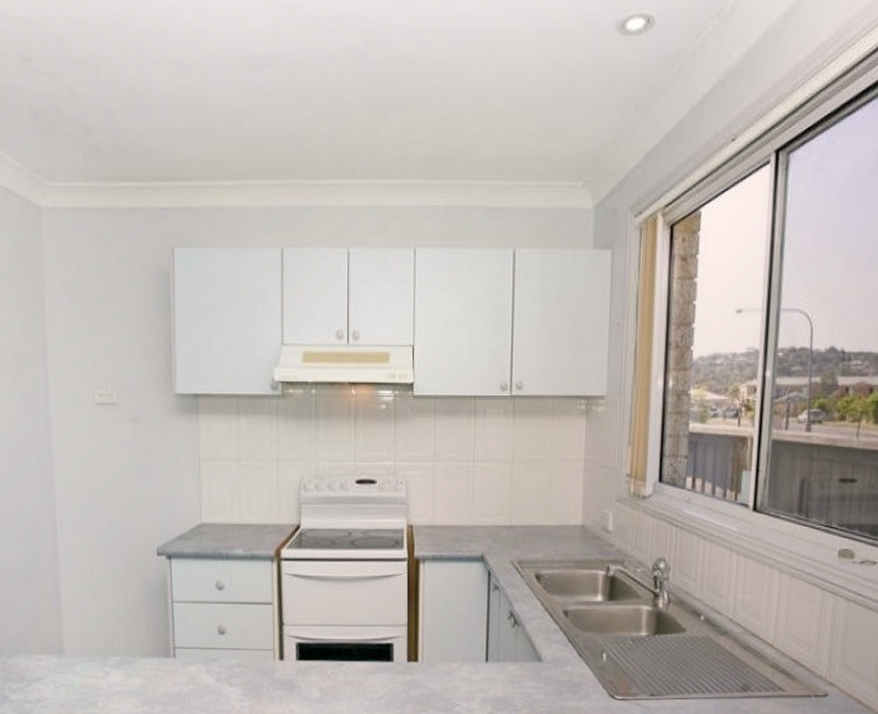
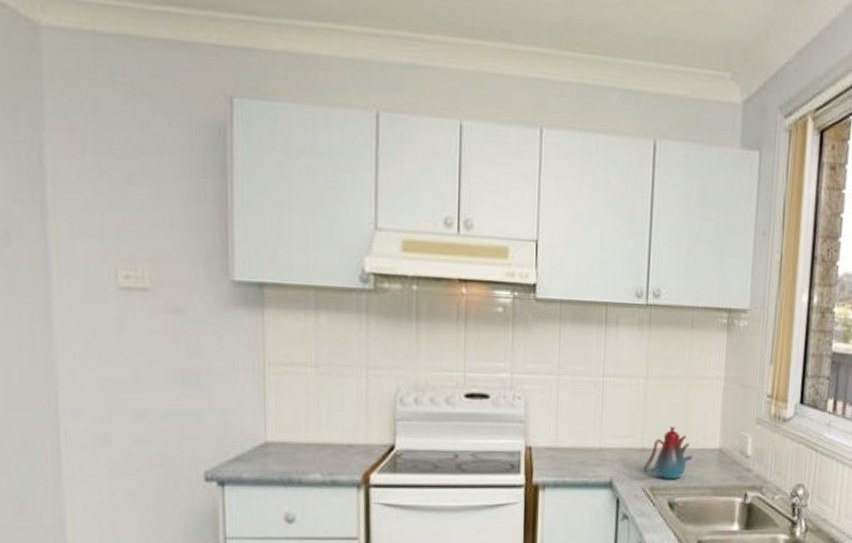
teakettle: none [511,505,557,554] -> present [643,426,693,480]

